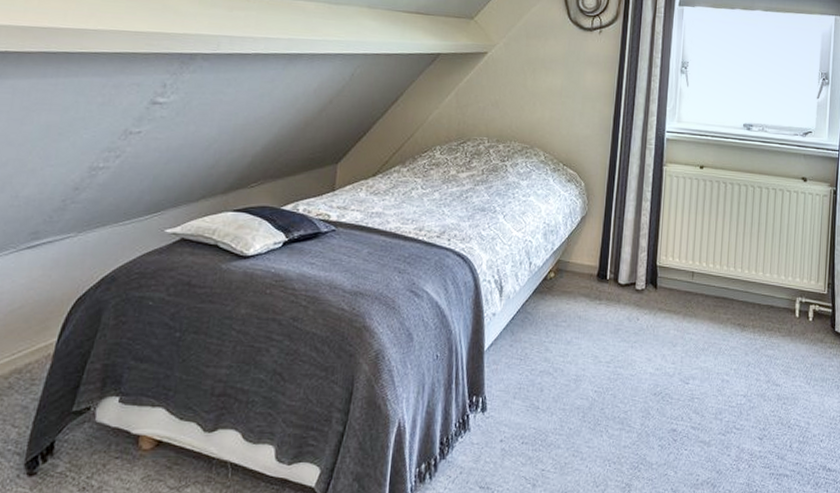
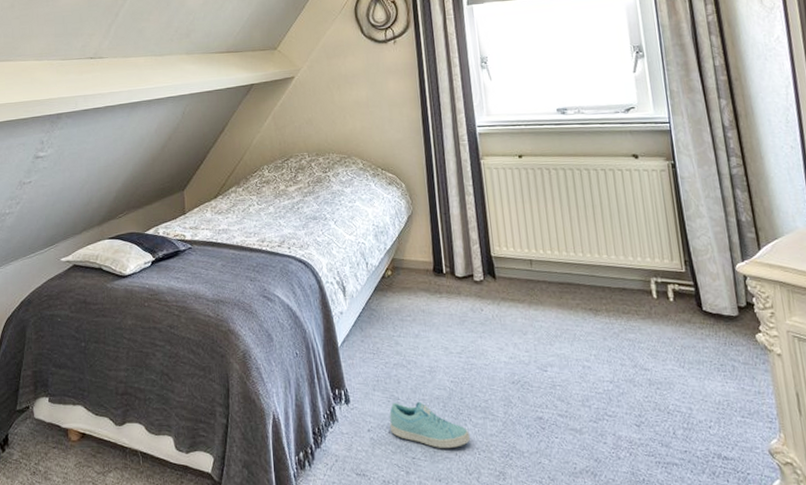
sneaker: none [523,411,604,460] -> present [389,401,470,448]

